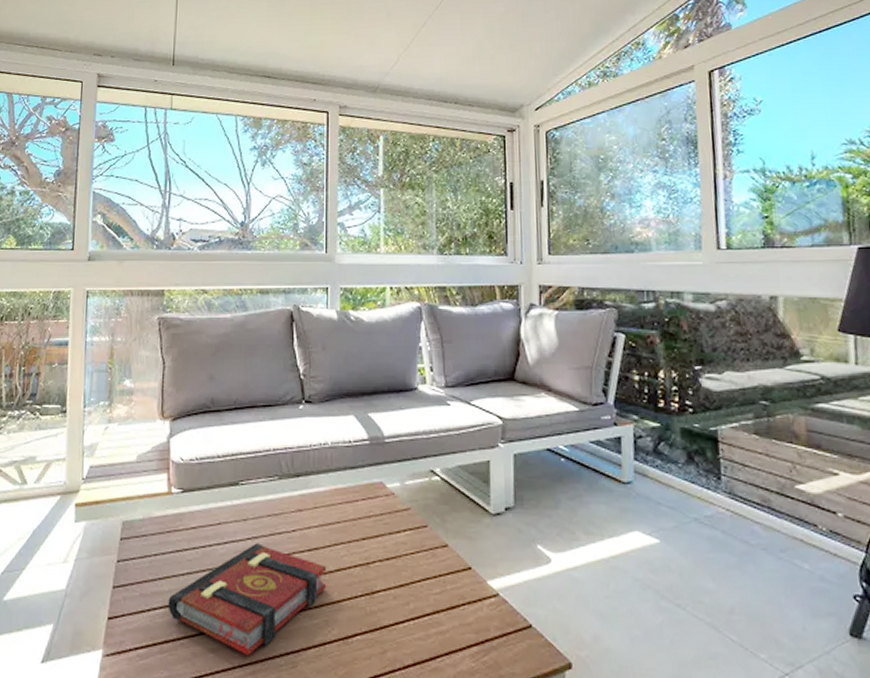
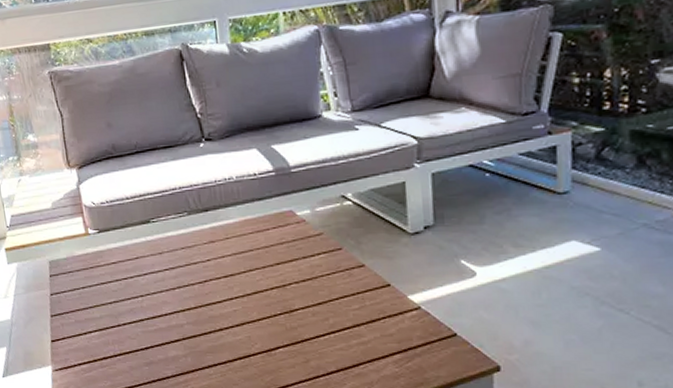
book: present [168,543,327,656] -> none [101,273,246,368]

